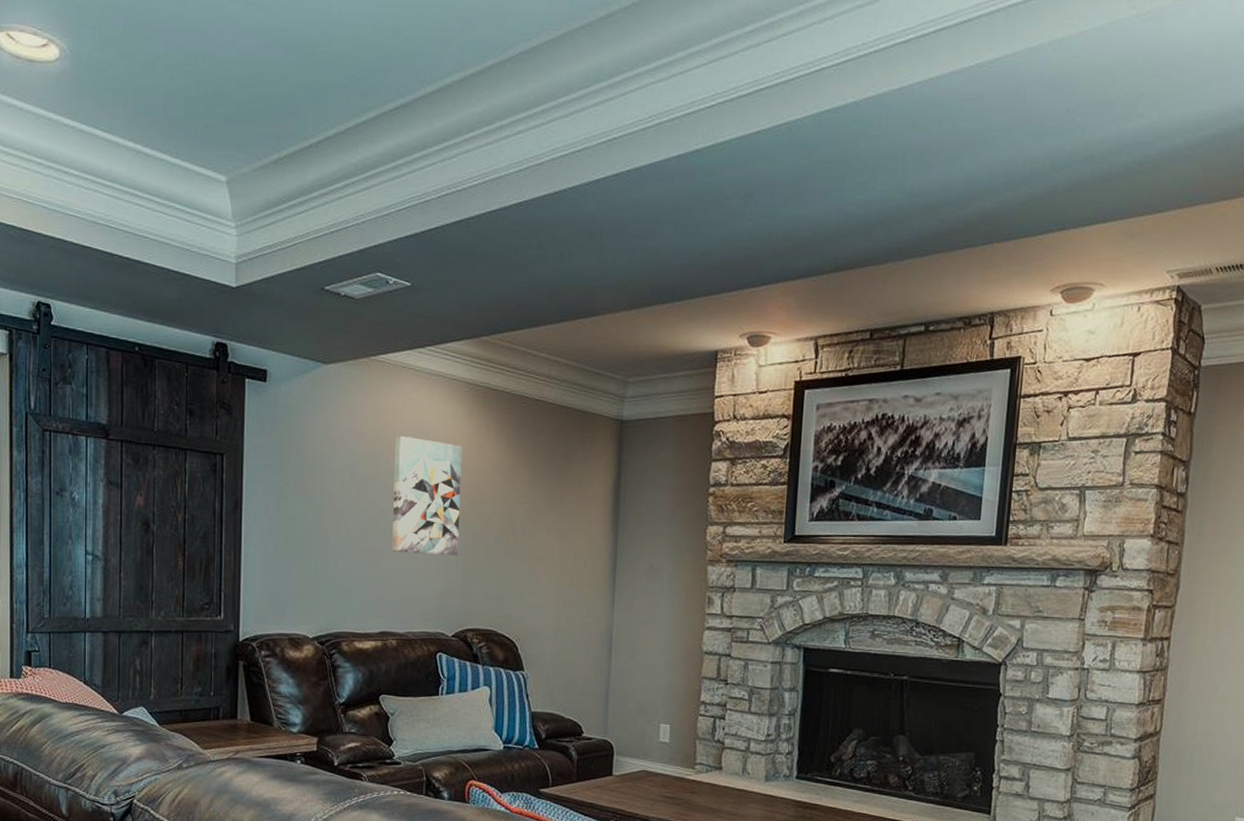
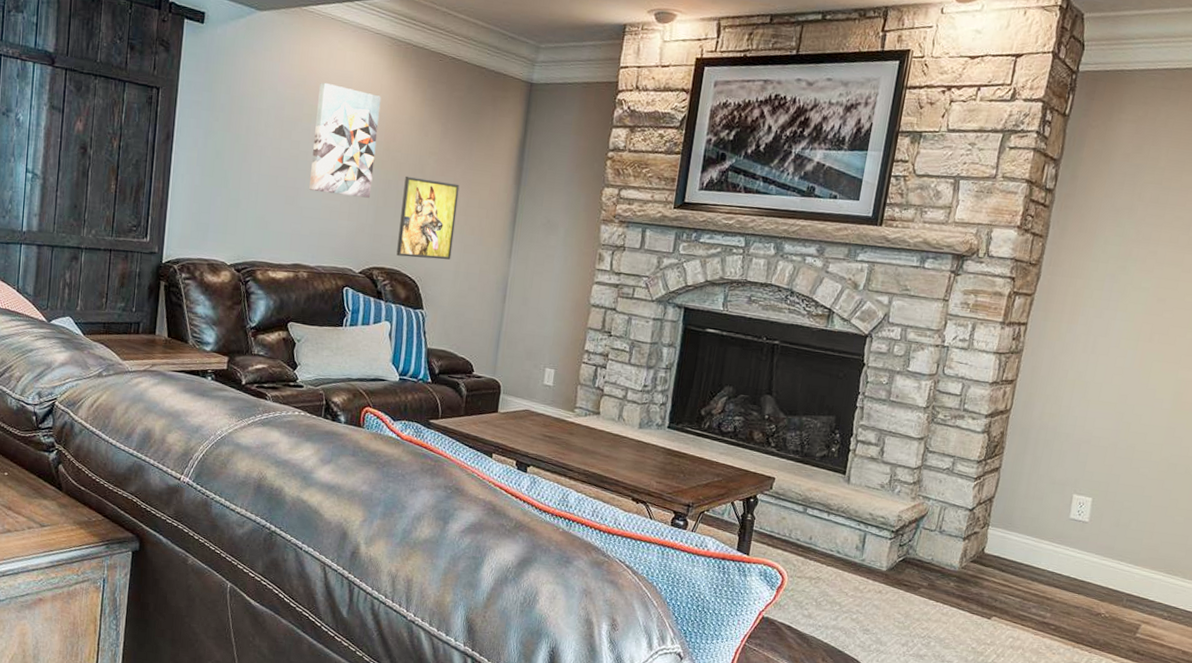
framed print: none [491,529,553,616] -> present [396,176,460,260]

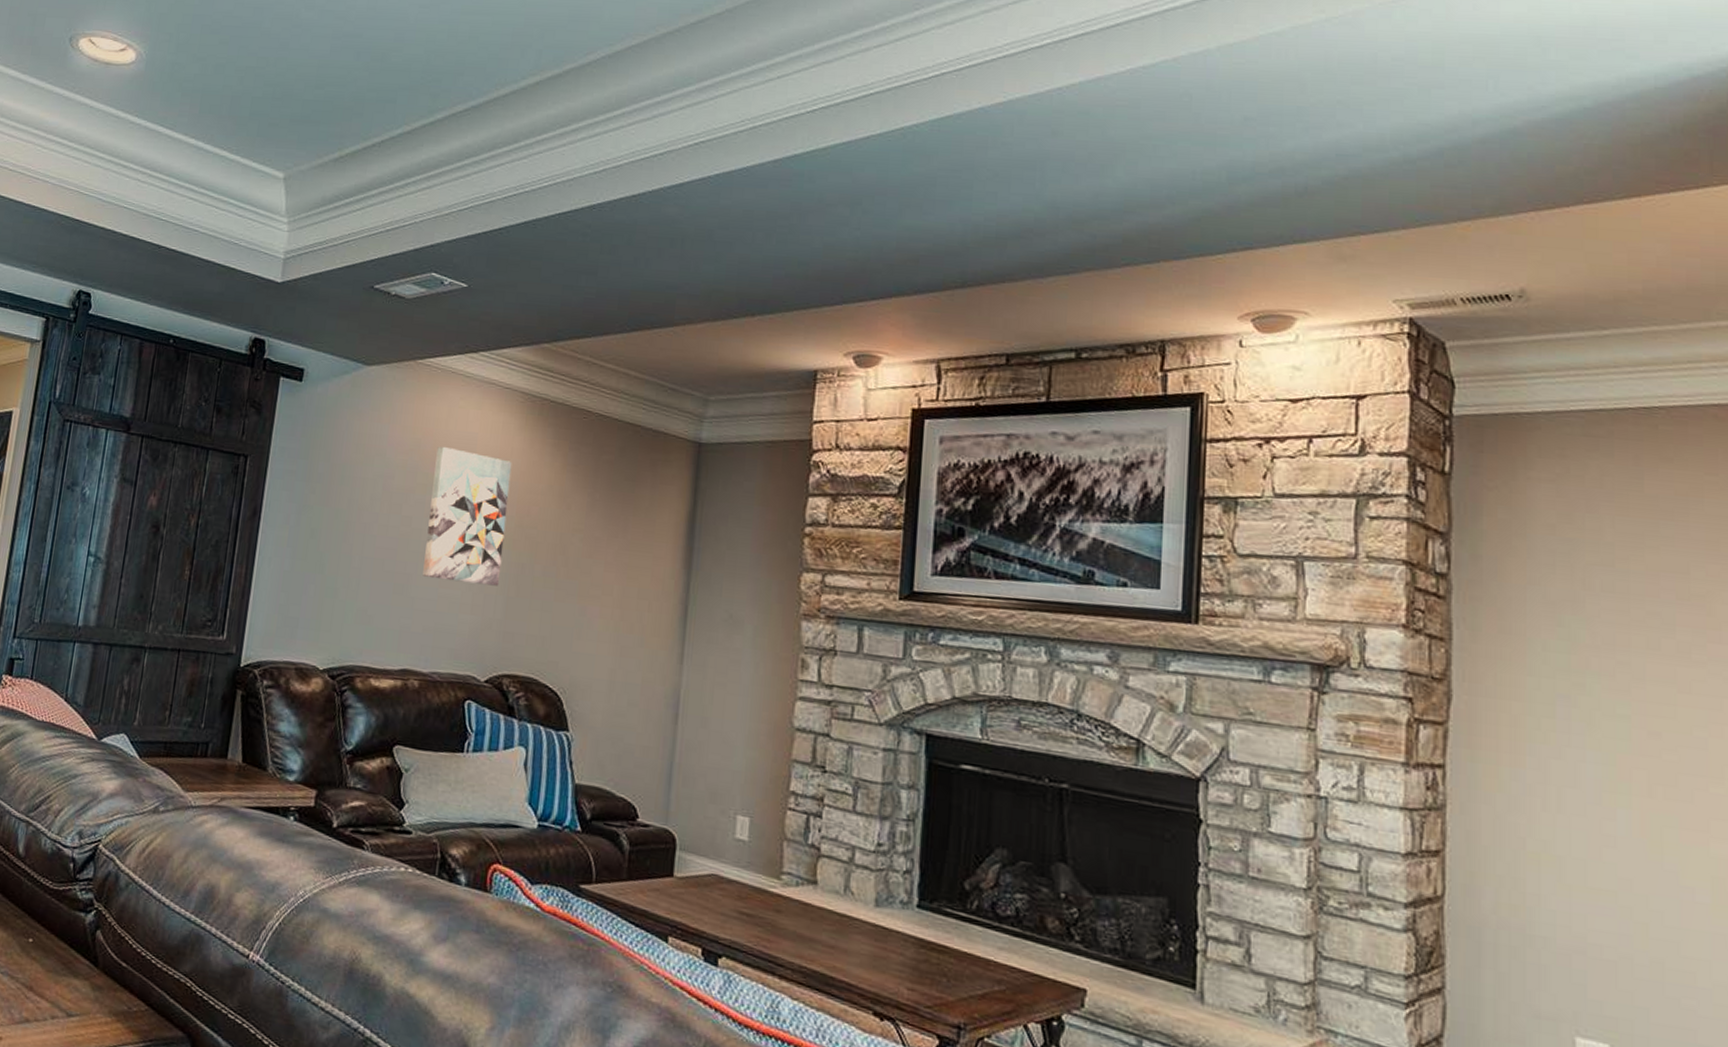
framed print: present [396,176,460,260] -> none [532,558,613,666]

